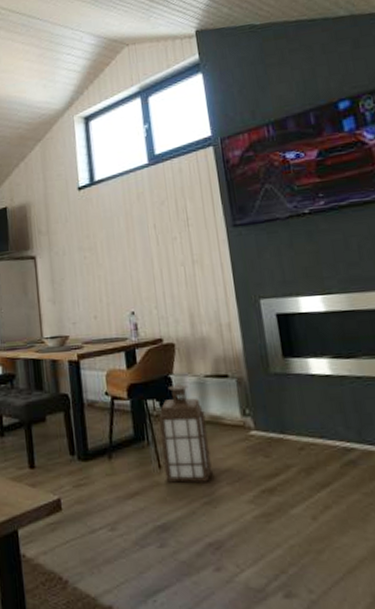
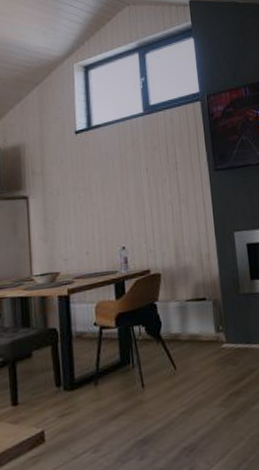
lantern: present [159,384,212,483] -> none [144,309,189,400]

